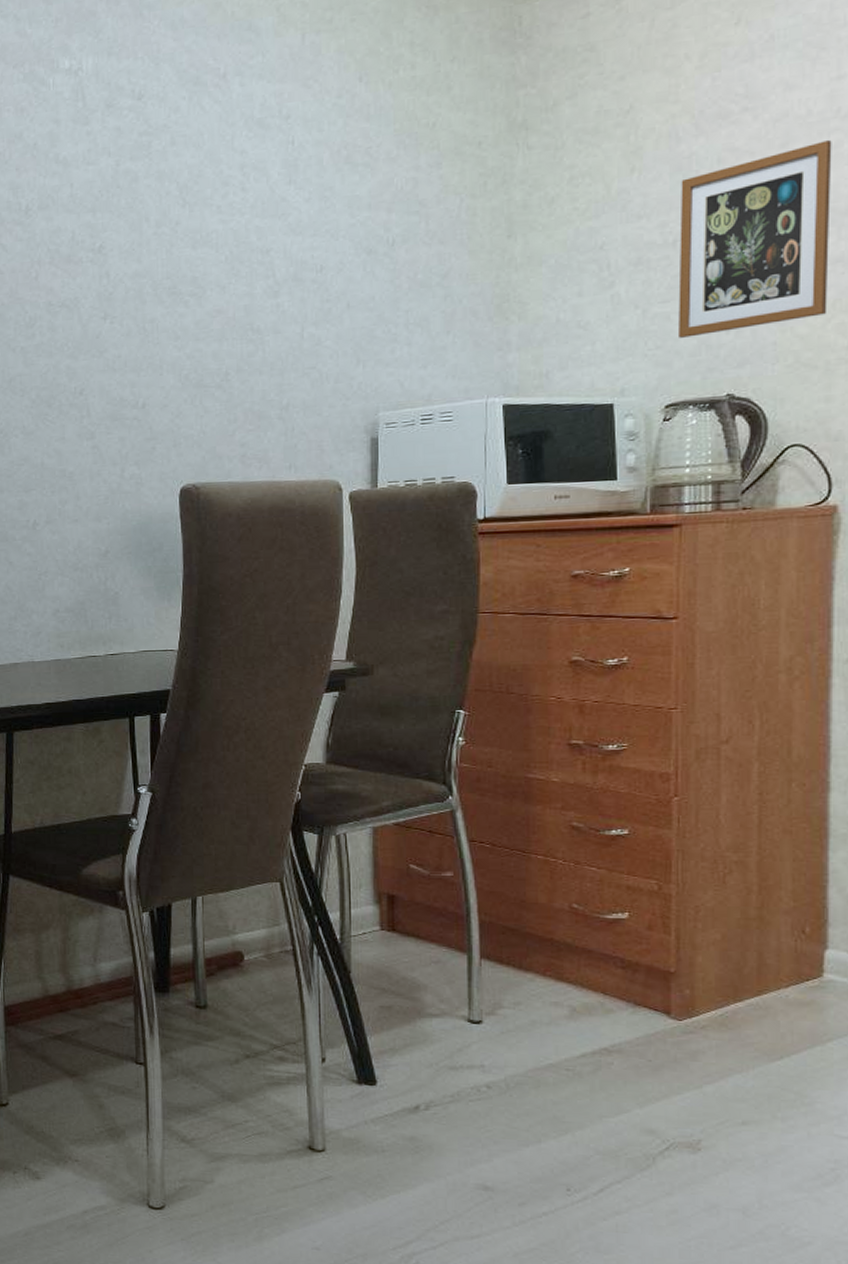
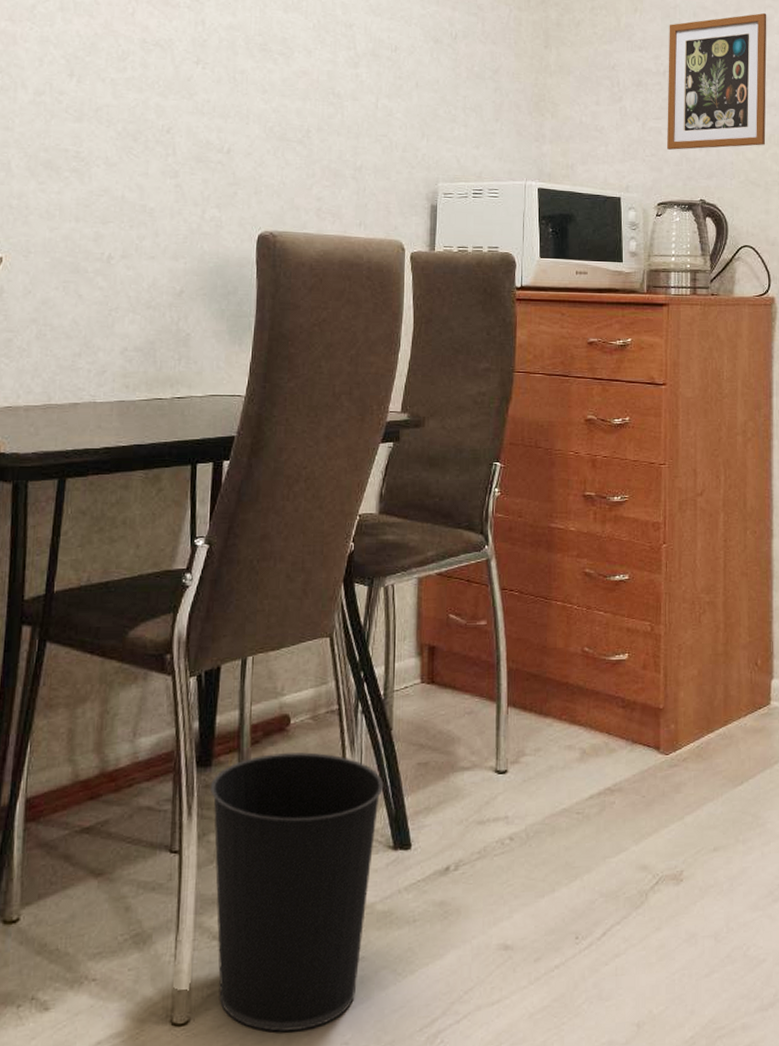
wastebasket: none [170,986,345,1231] -> present [211,752,384,1032]

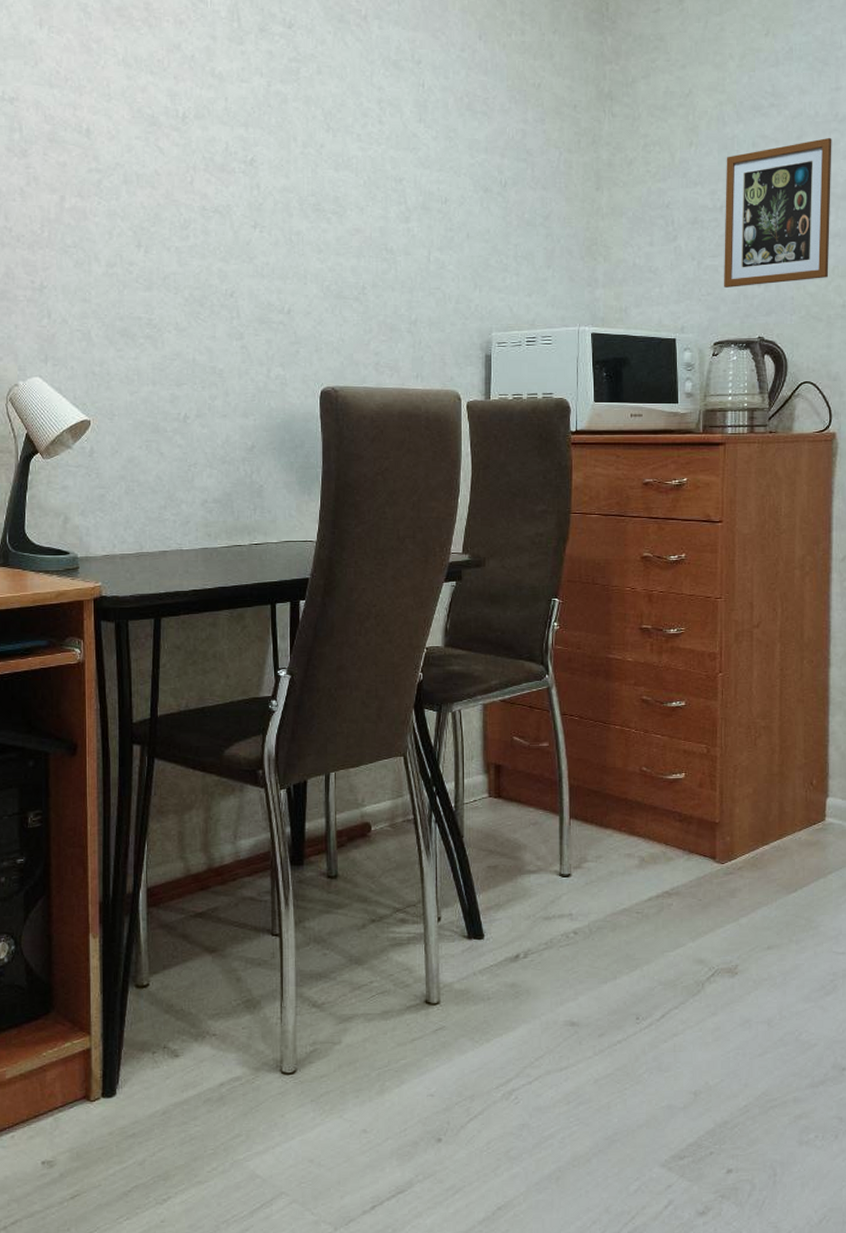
wastebasket: present [211,752,384,1032] -> none [304,855,458,1083]

